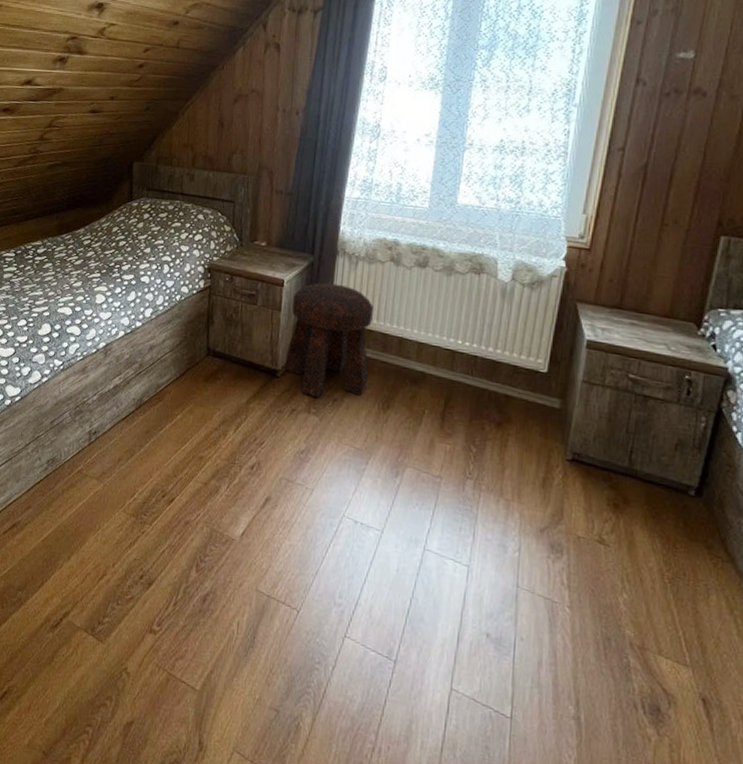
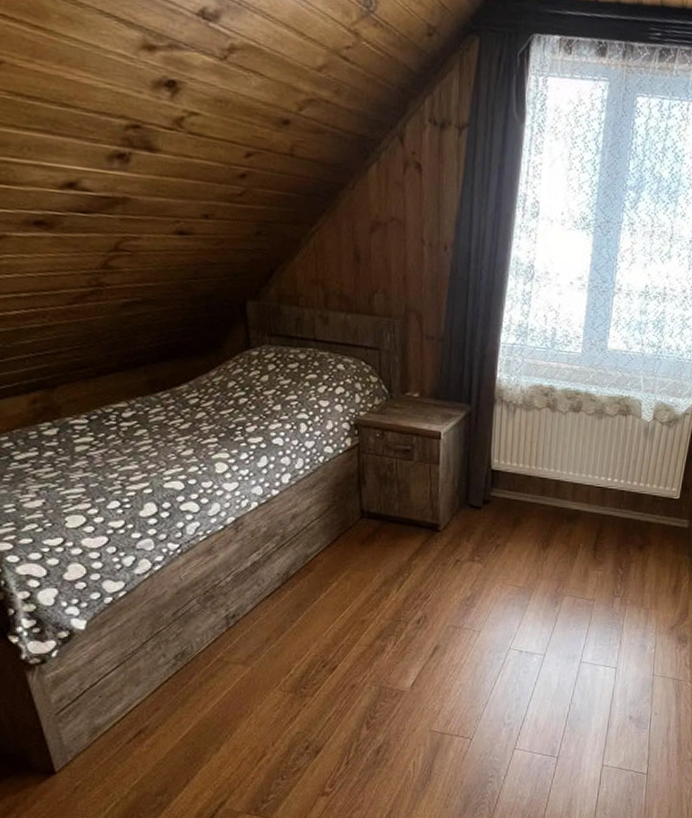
stool: present [285,282,374,399] -> none [447,432,532,547]

